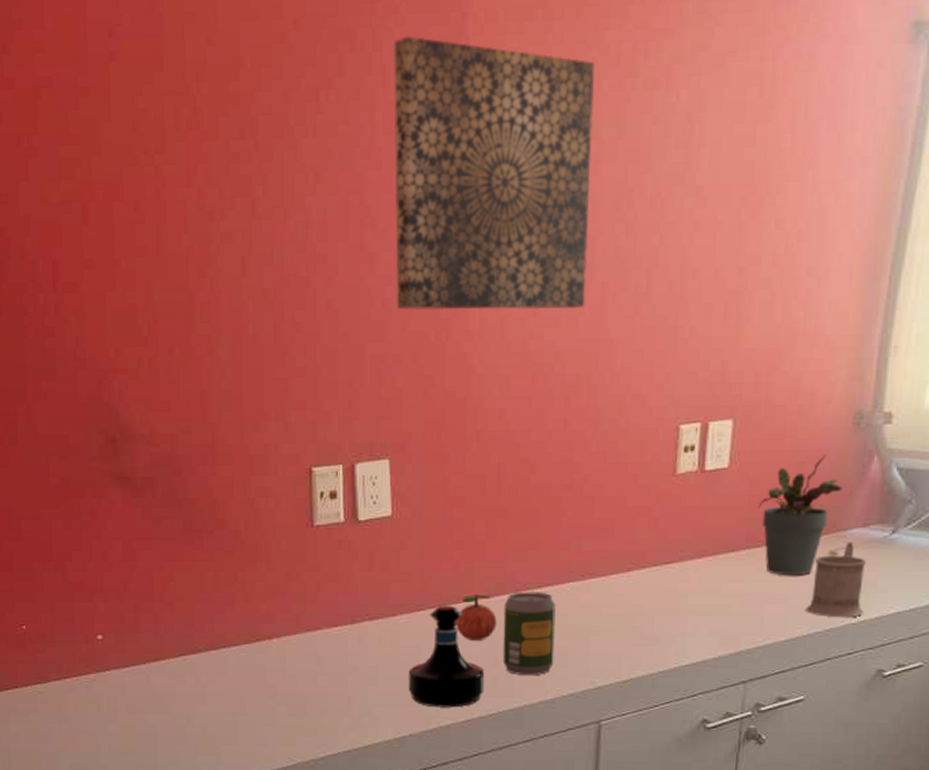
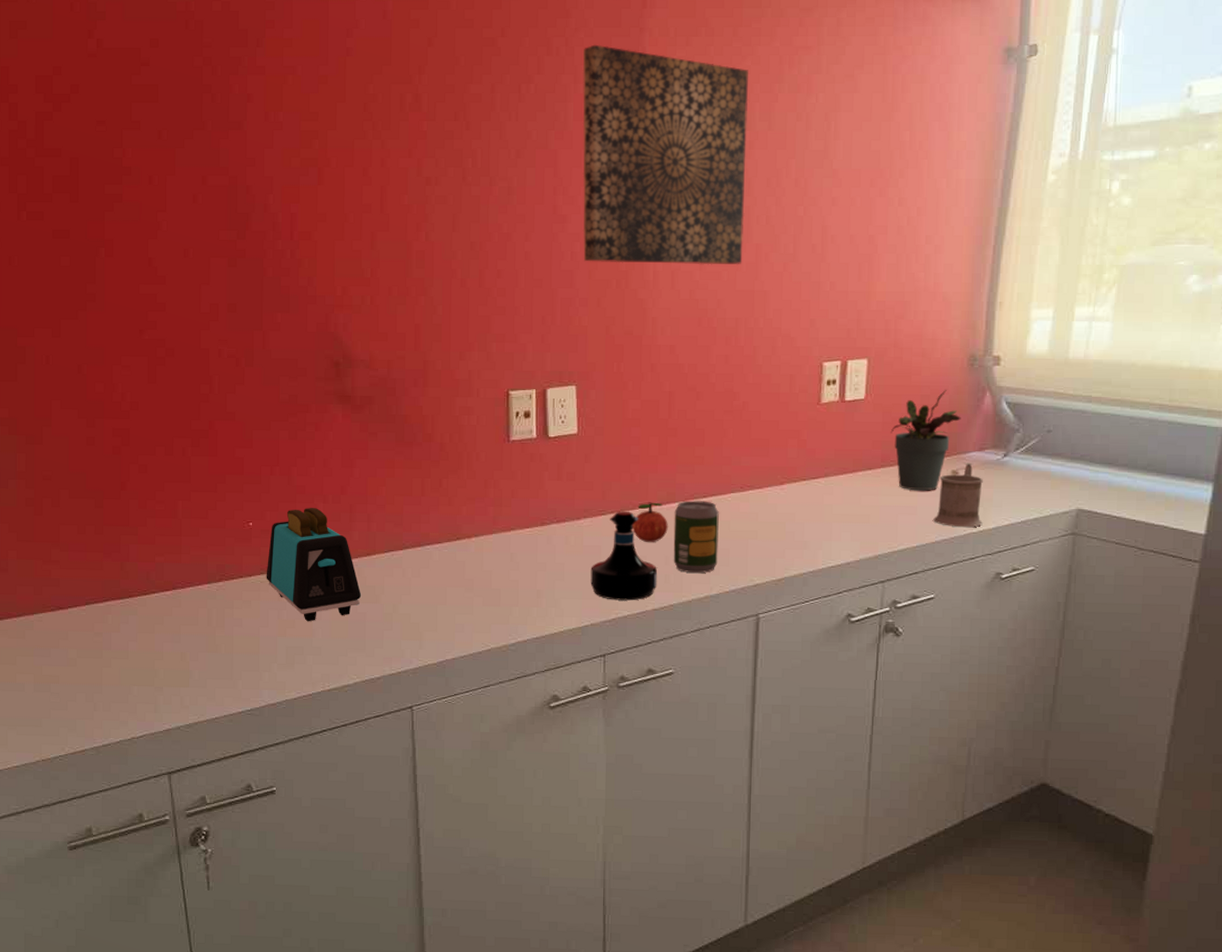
toaster: none [43,608,150,736] -> present [266,508,361,622]

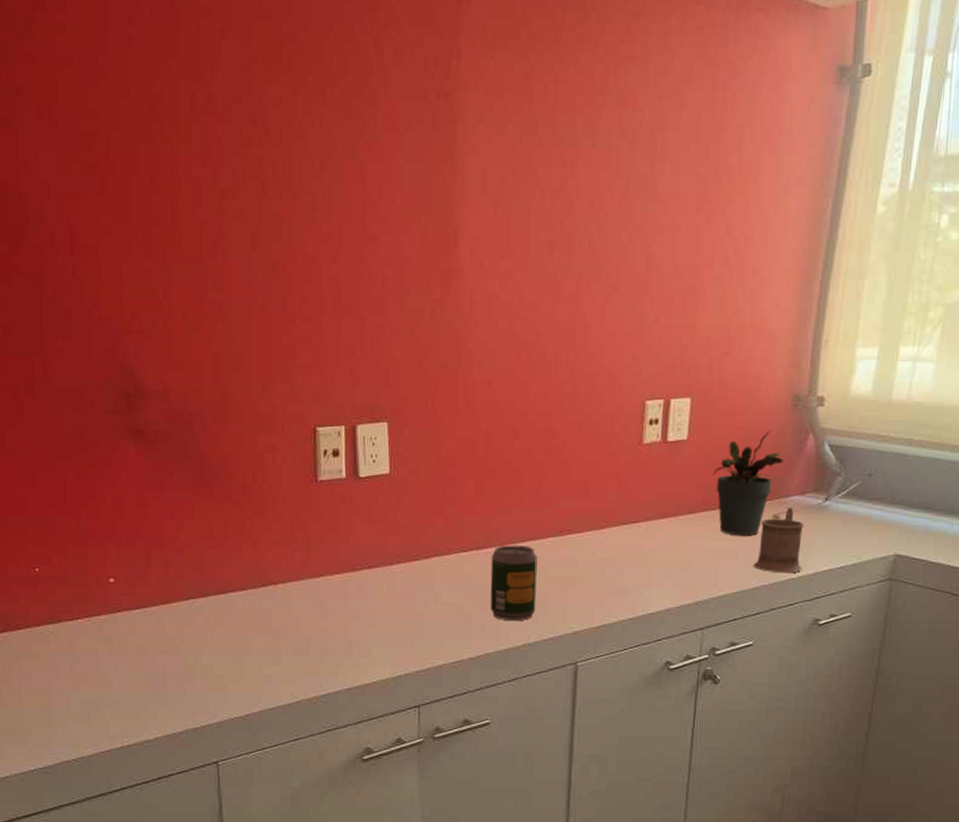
toaster: present [266,508,361,622] -> none [55,552,160,675]
wall art: present [582,44,749,265] -> none [392,44,571,295]
tequila bottle: present [590,511,657,601] -> none [404,556,473,650]
apple: present [632,502,668,543] -> none [448,547,485,590]

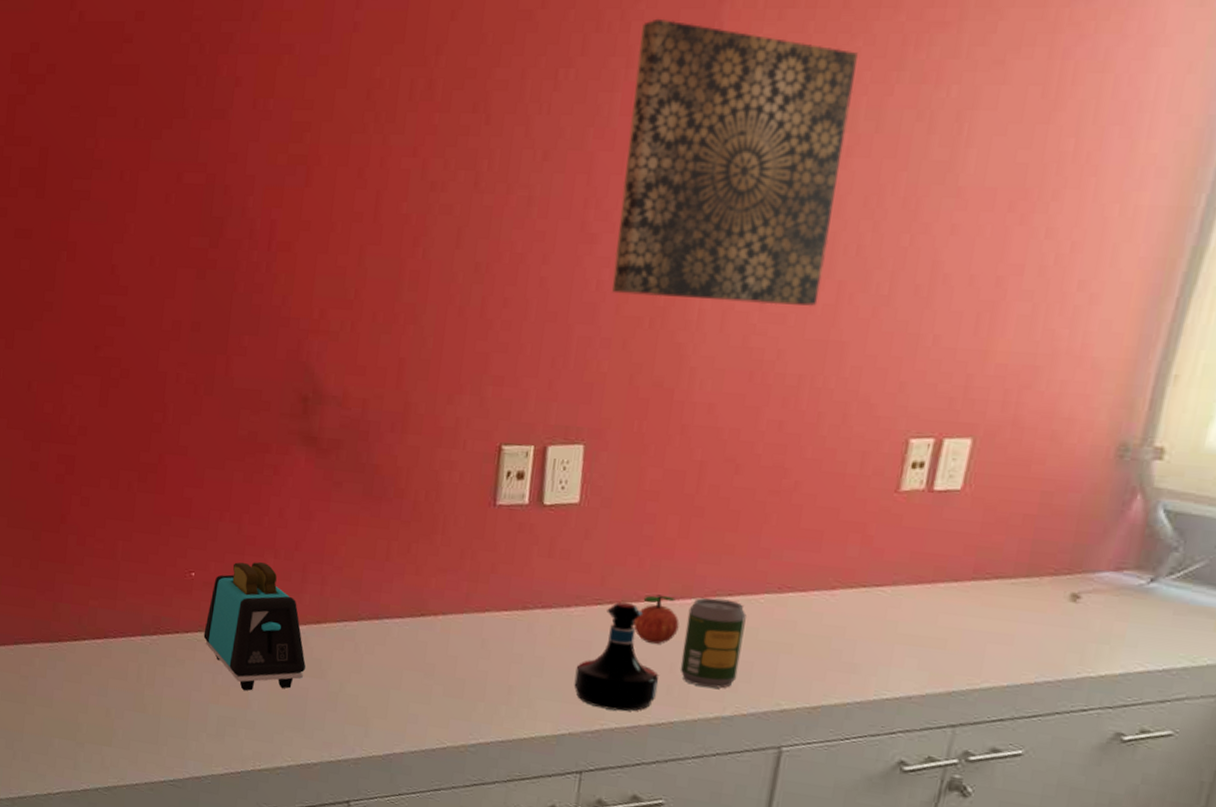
toaster: none [55,552,160,675] -> present [203,562,306,691]
wall art: none [392,44,571,295] -> present [611,18,858,307]
tequila bottle: none [404,556,473,650] -> present [574,602,658,712]
apple: none [448,547,485,590] -> present [633,595,680,645]
potted plant: present [712,430,784,536] -> none [990,486,1095,617]
mug: present [753,507,804,573] -> none [1035,585,1115,670]

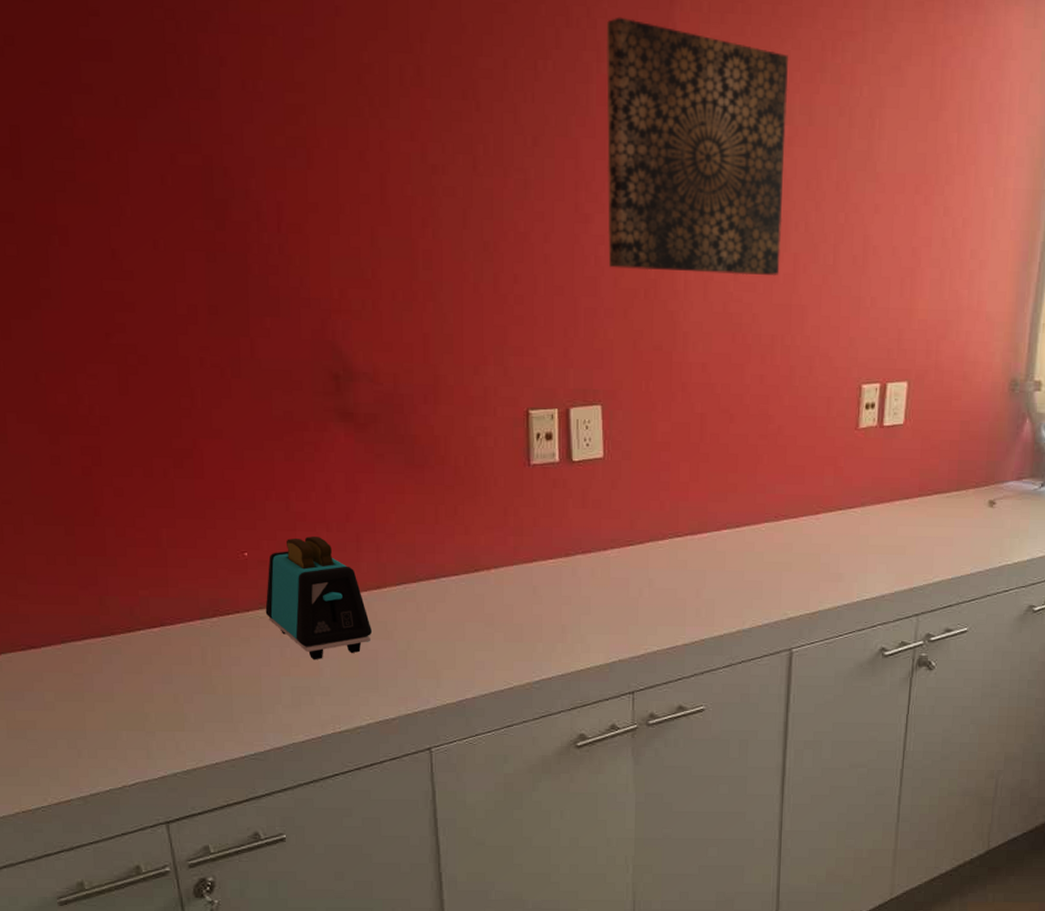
tequila bottle: present [574,602,658,712] -> none [618,541,688,636]
apple: present [633,595,680,645] -> none [662,532,699,575]
soda can: present [680,597,746,689] -> none [704,530,752,606]

